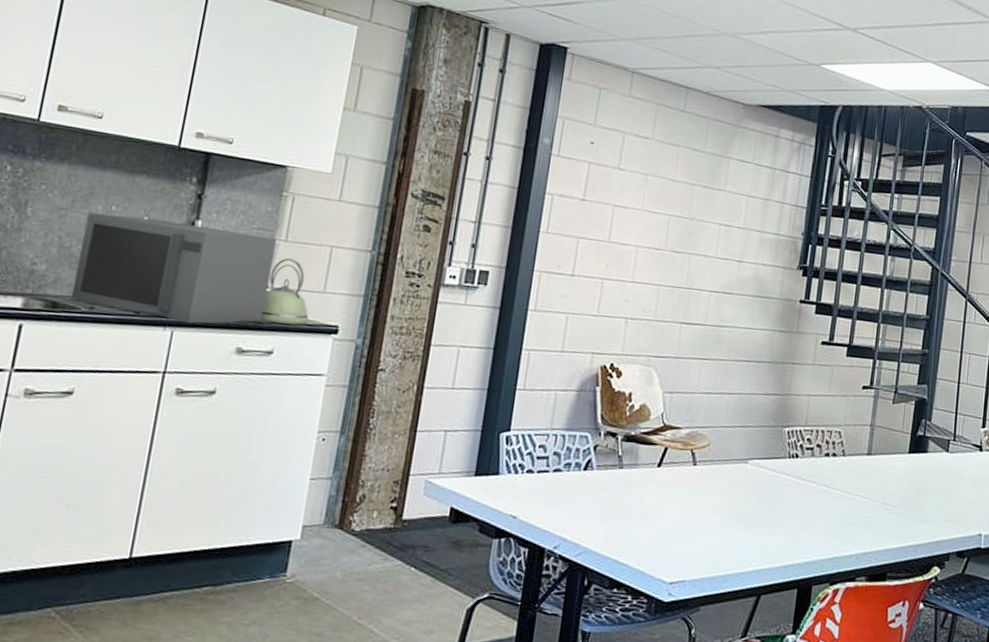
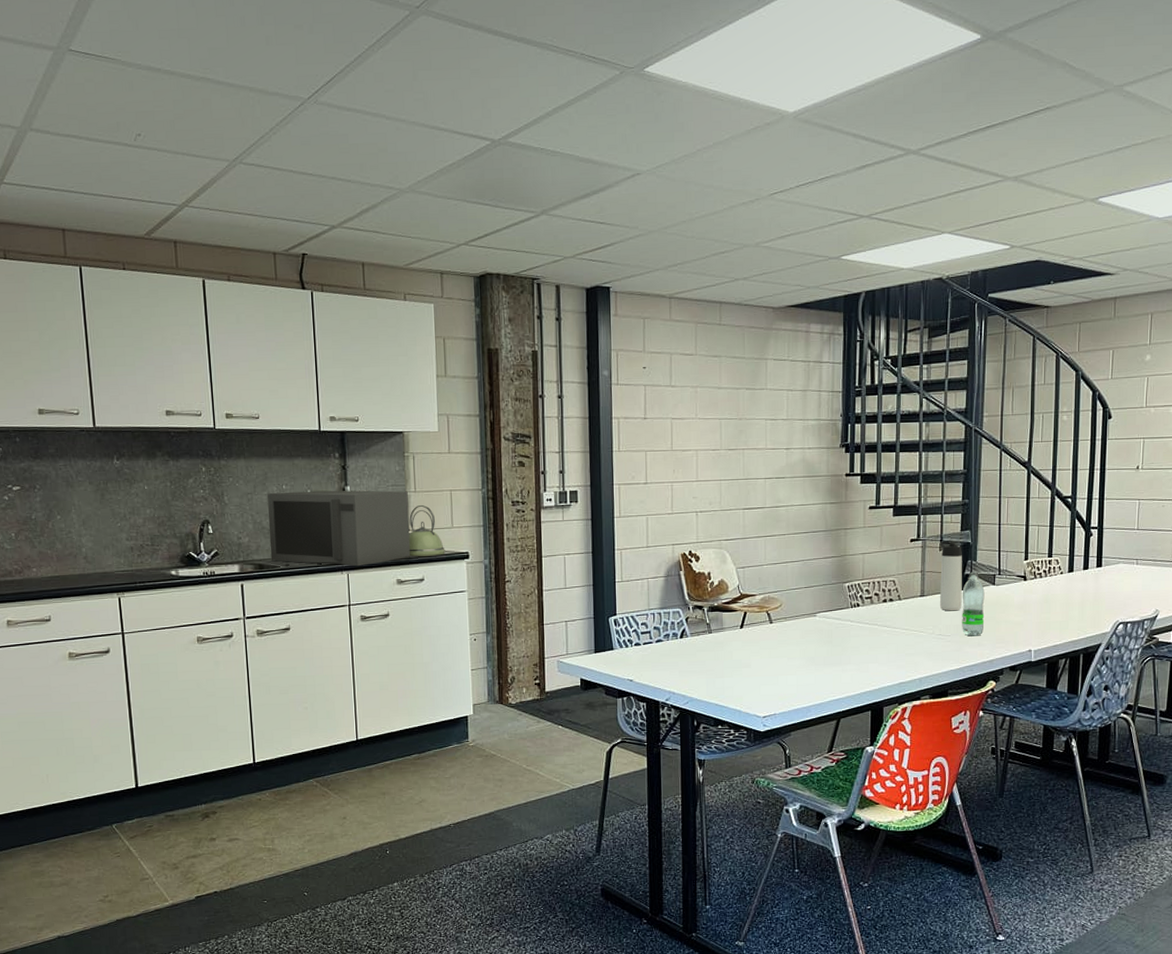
thermos bottle: none [886,393,917,478] -> present [939,541,962,611]
bottle: none [908,433,937,511] -> present [962,572,985,637]

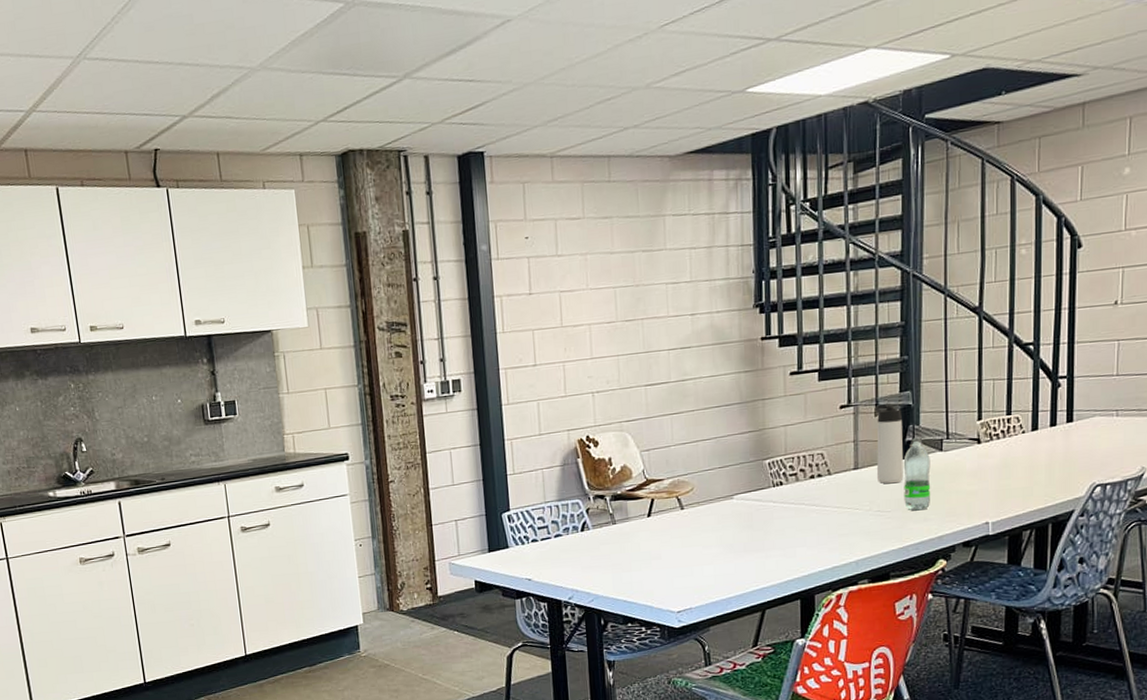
microwave: present [267,490,411,567] -> none [138,393,288,476]
kettle: present [408,504,446,558] -> none [284,406,324,463]

